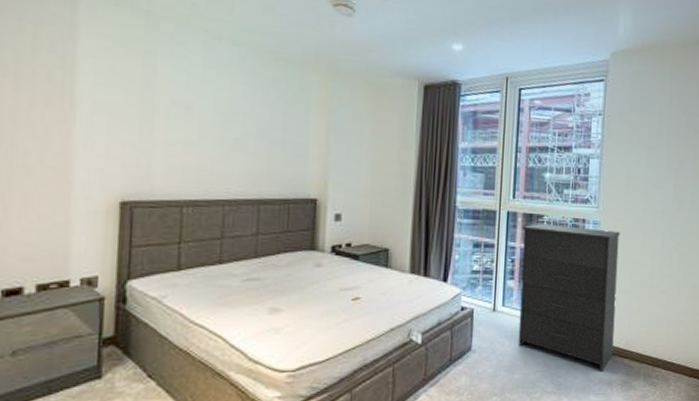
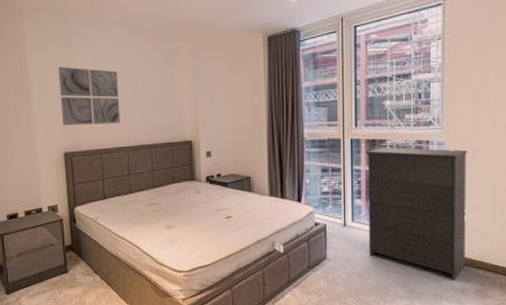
wall art: none [123,80,222,168] -> present [58,66,121,126]

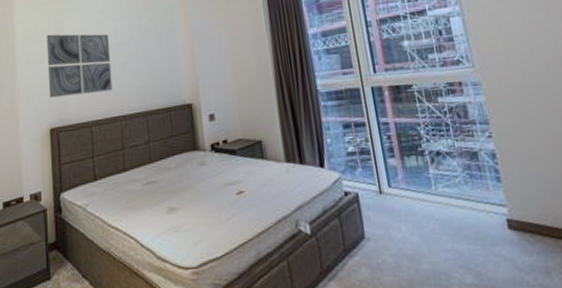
dresser: present [367,147,468,280] -> none [391,89,541,257]

